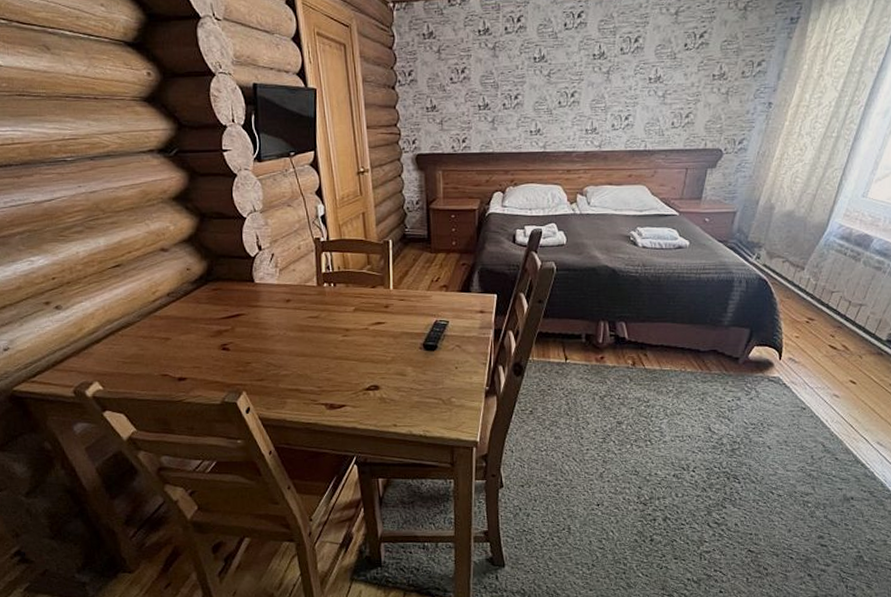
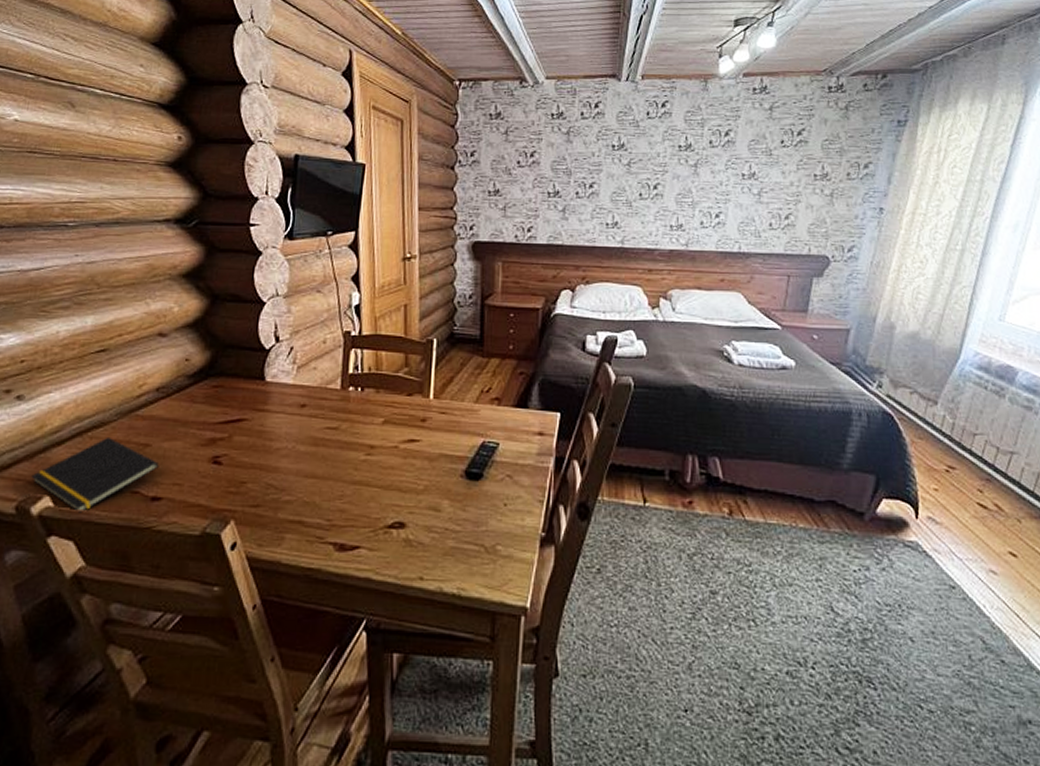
notepad: none [81,334,180,393] -> present [31,436,159,513]

